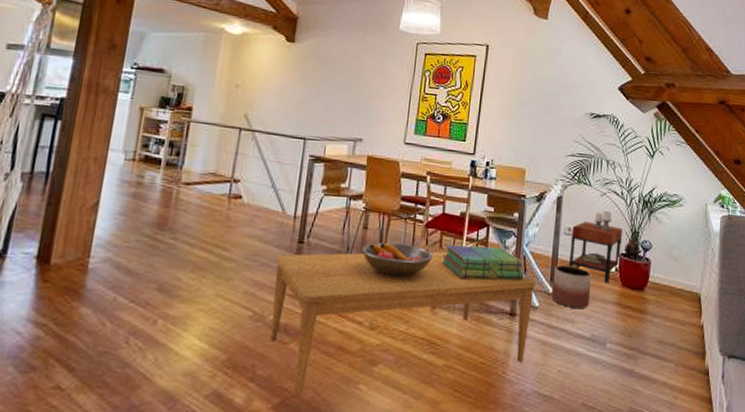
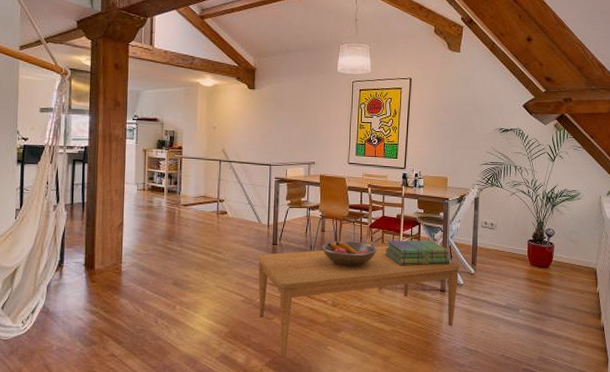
planter: present [551,265,592,308] -> none [473,251,505,284]
side table: present [569,211,623,284] -> none [487,207,530,264]

